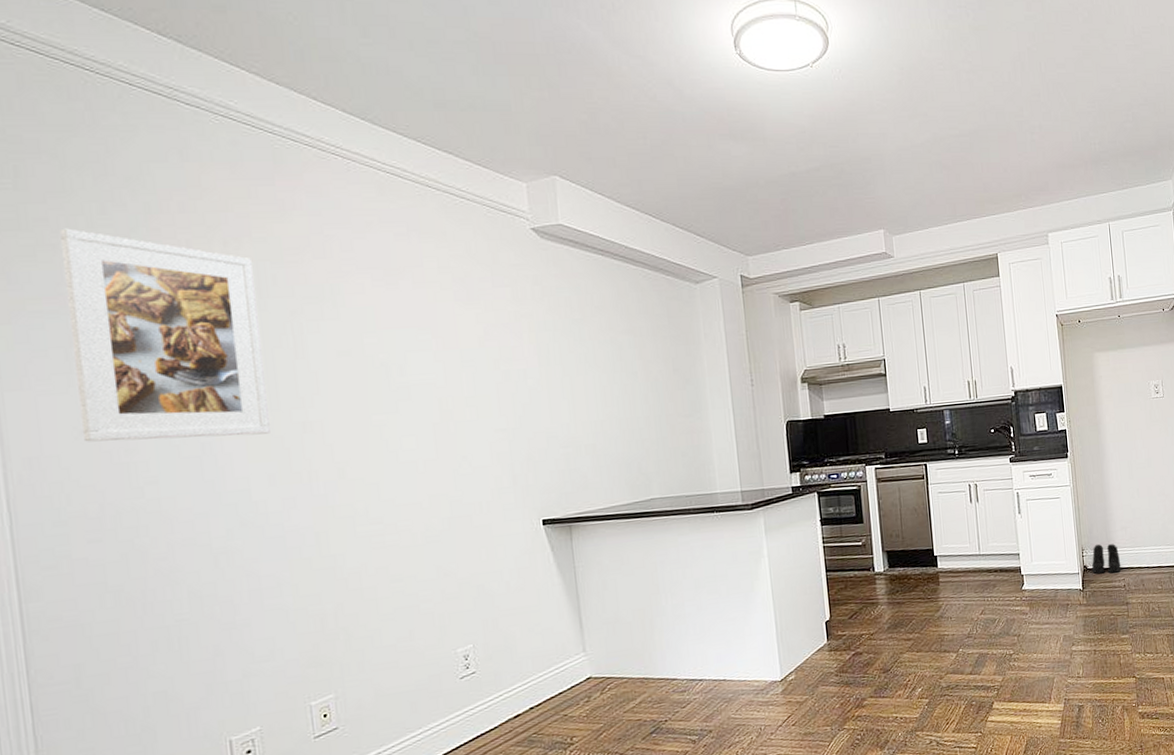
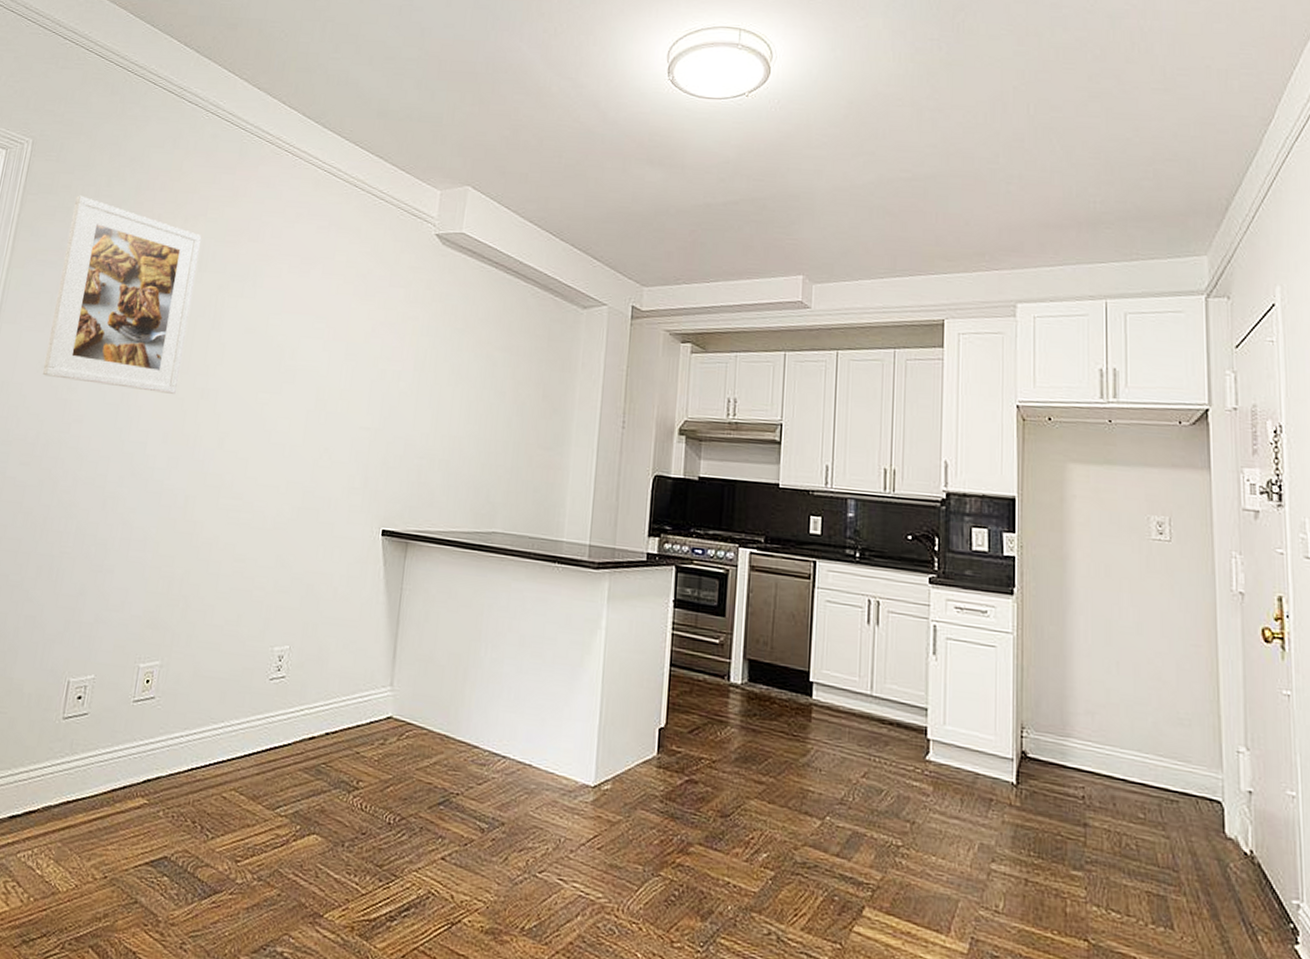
boots: present [1091,544,1122,574] -> none [1033,724,1081,775]

